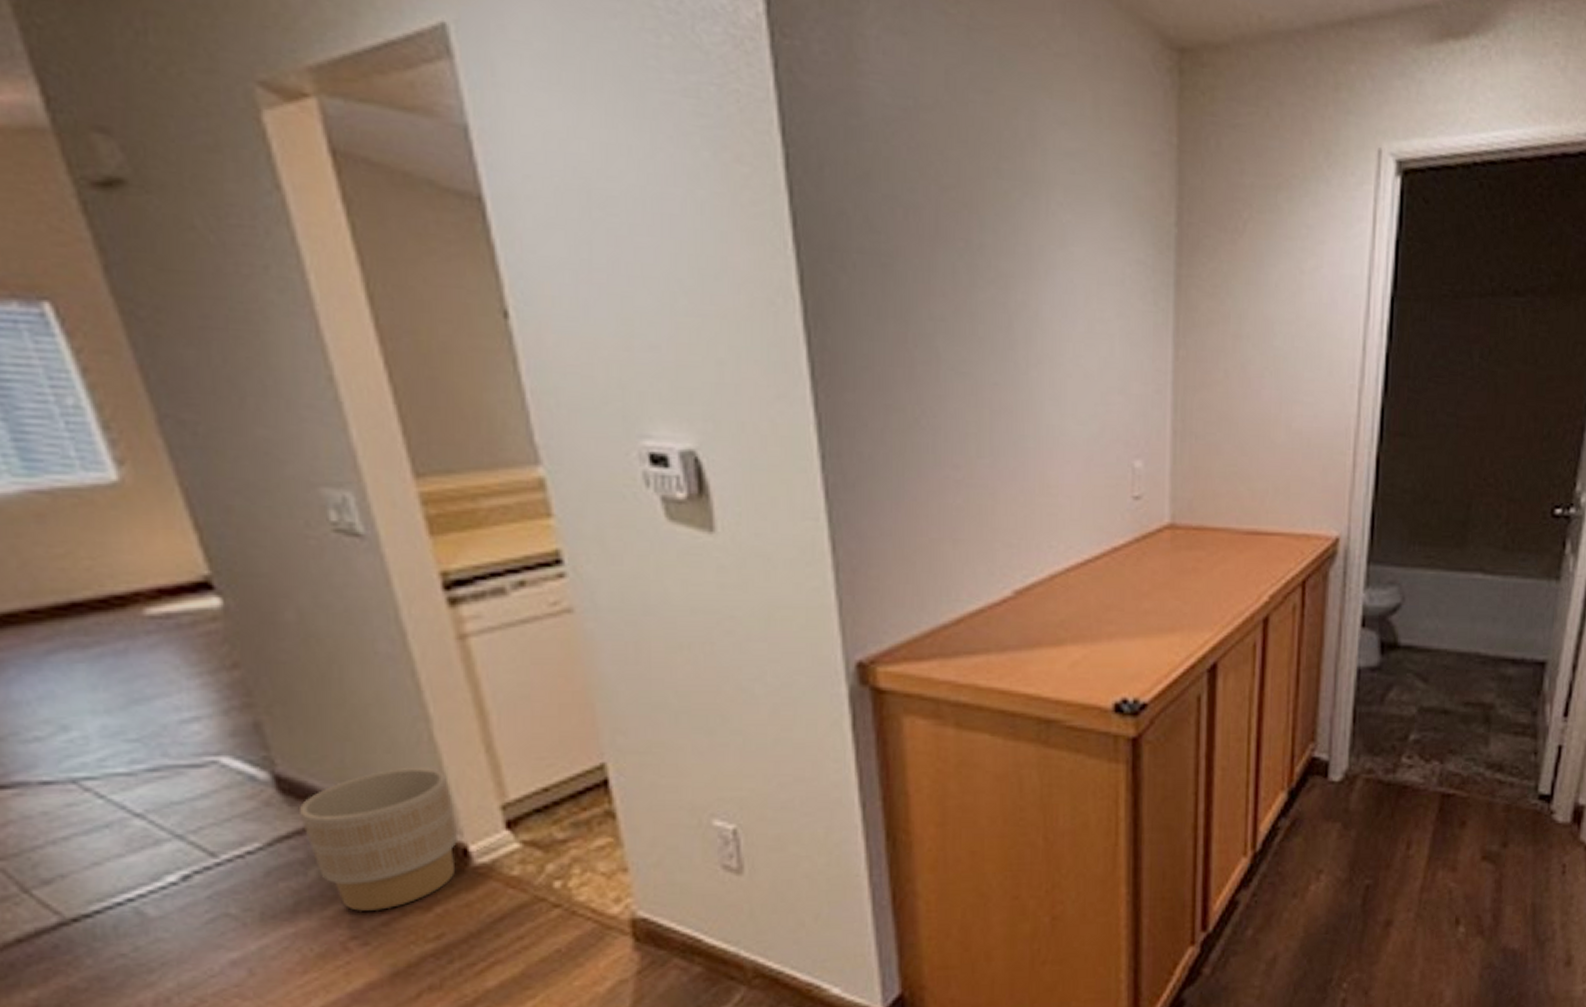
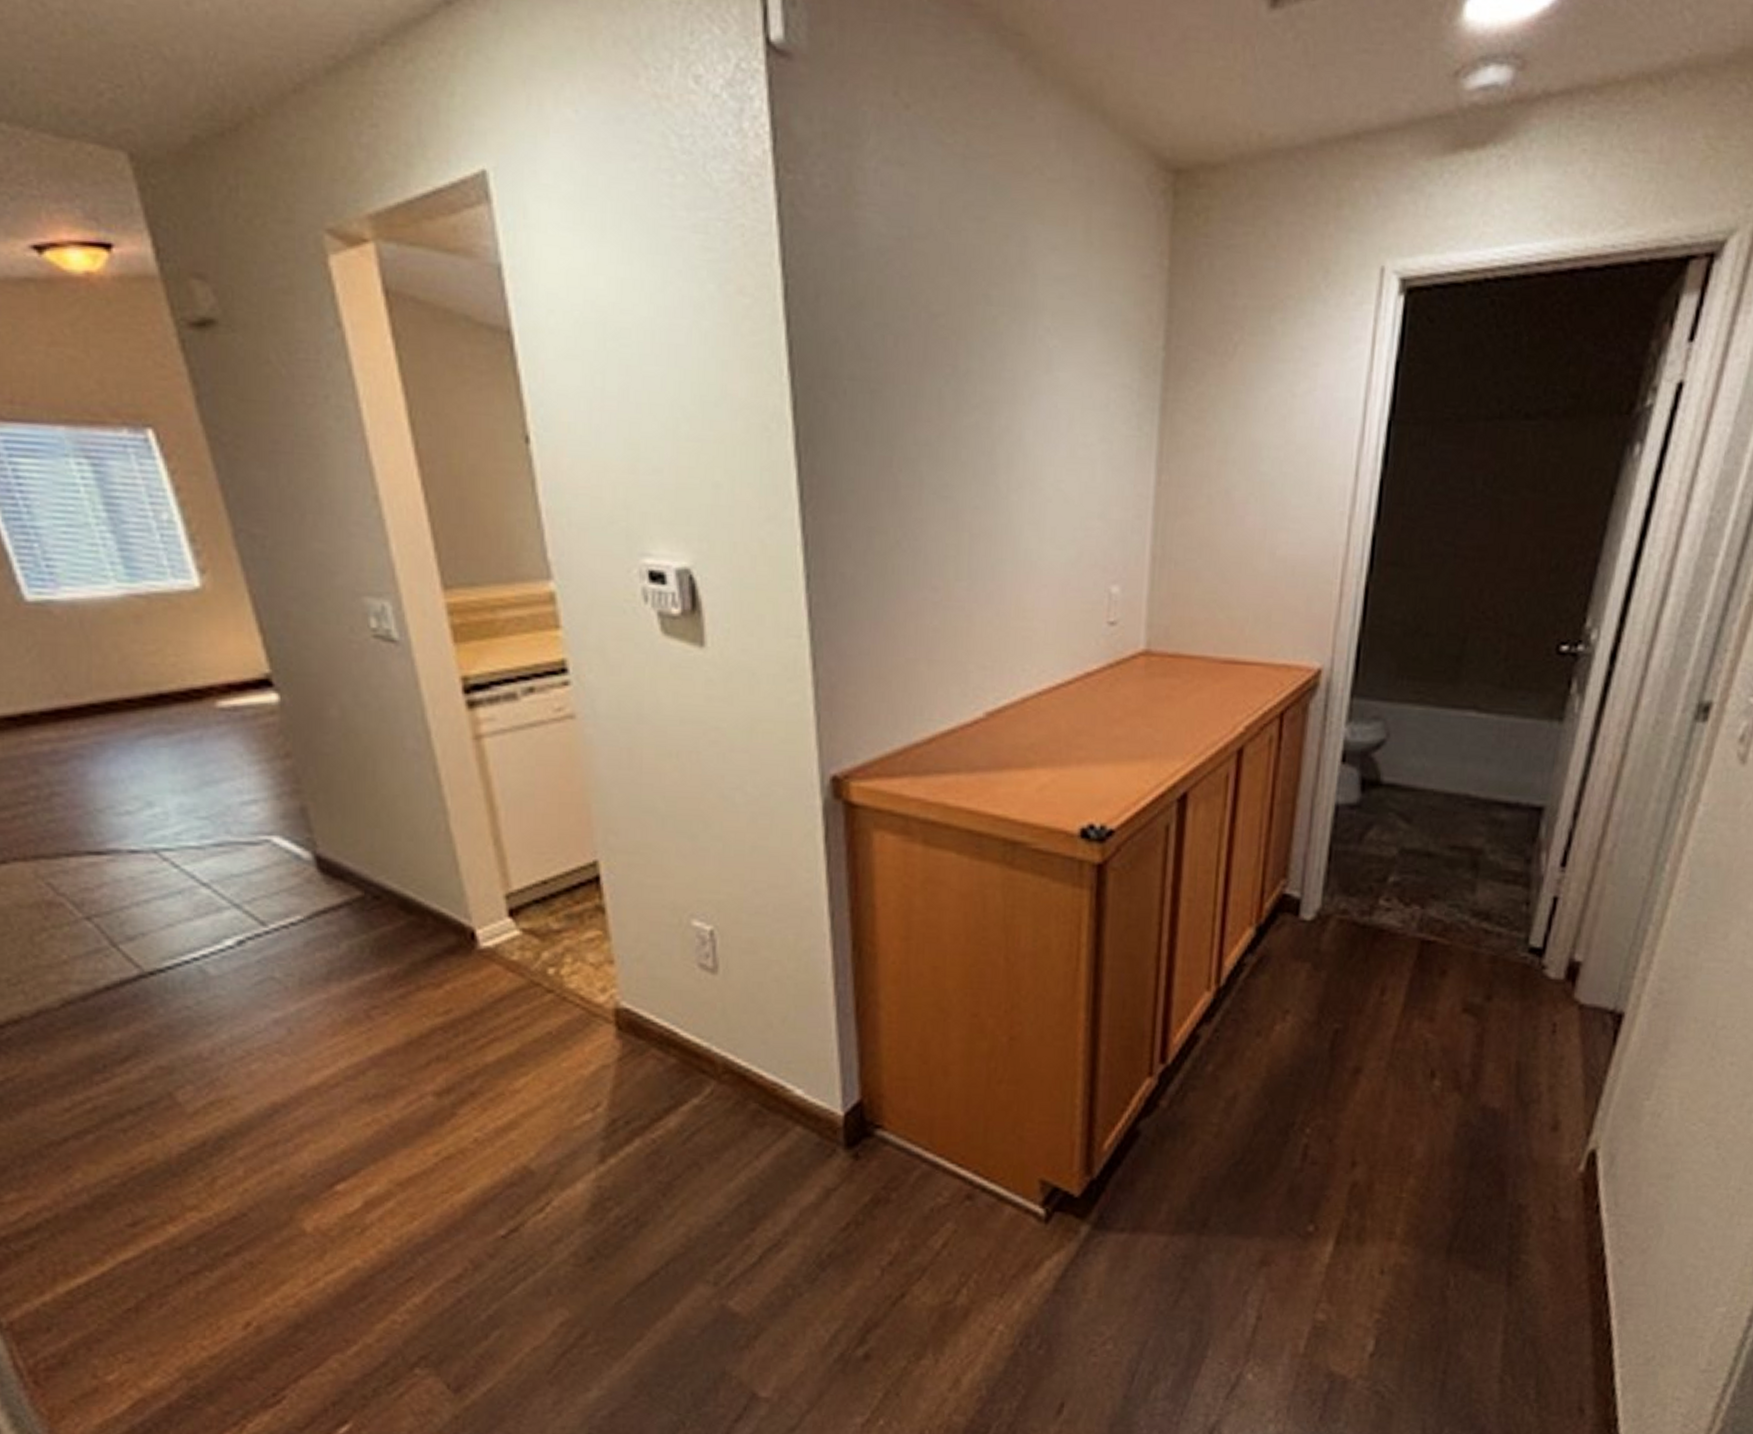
planter: present [298,768,459,912] -> none [334,855,468,985]

